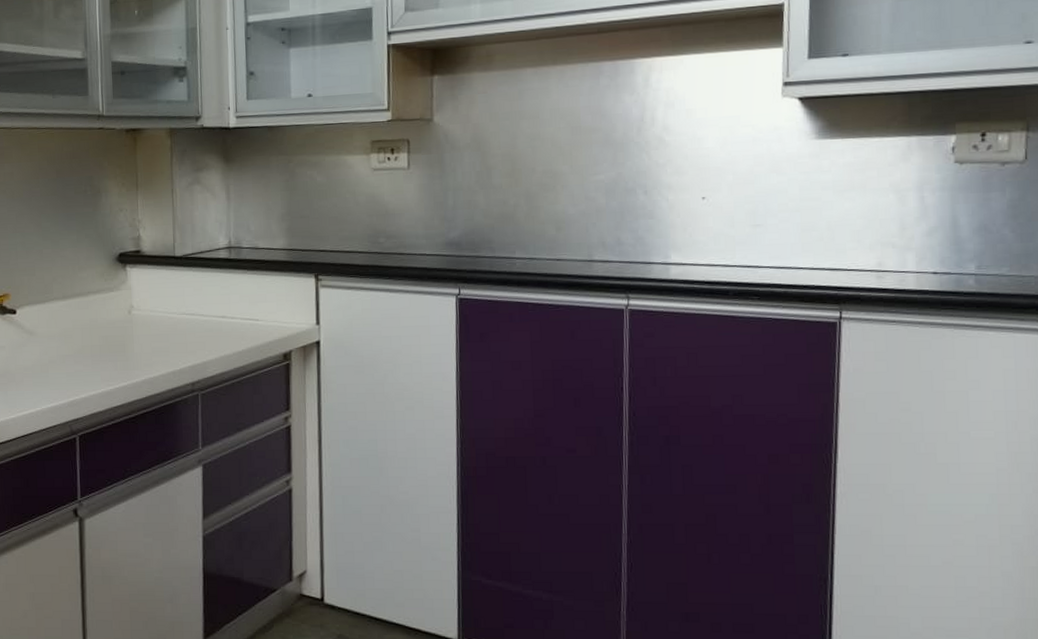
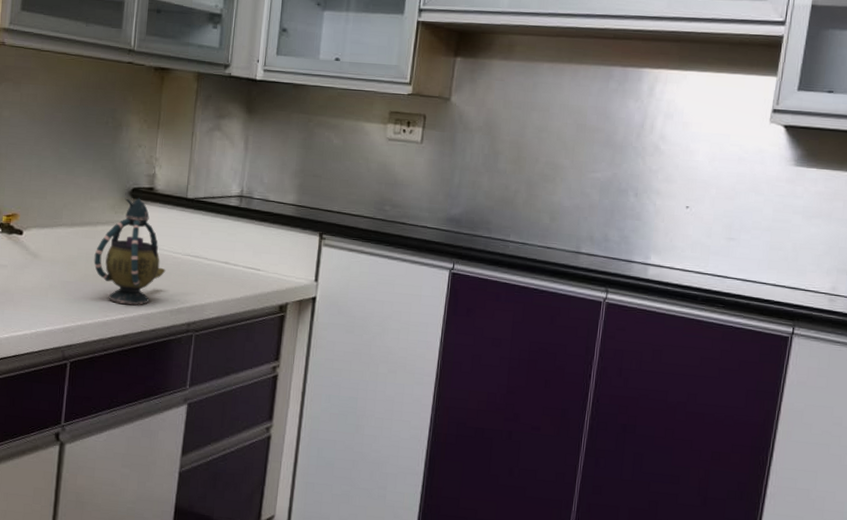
teapot: none [89,262,163,371] -> present [94,198,166,305]

